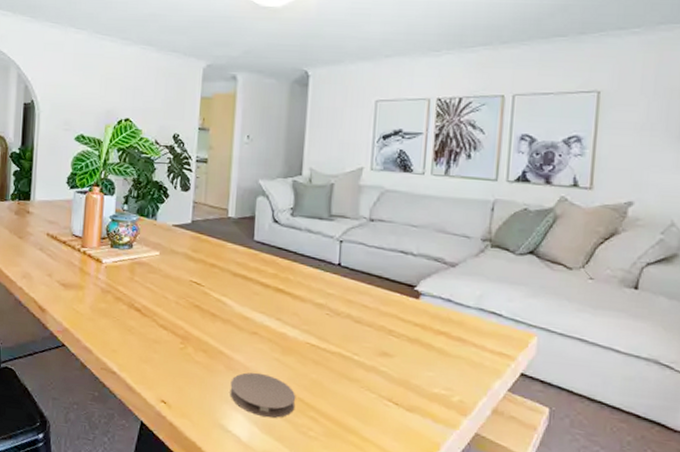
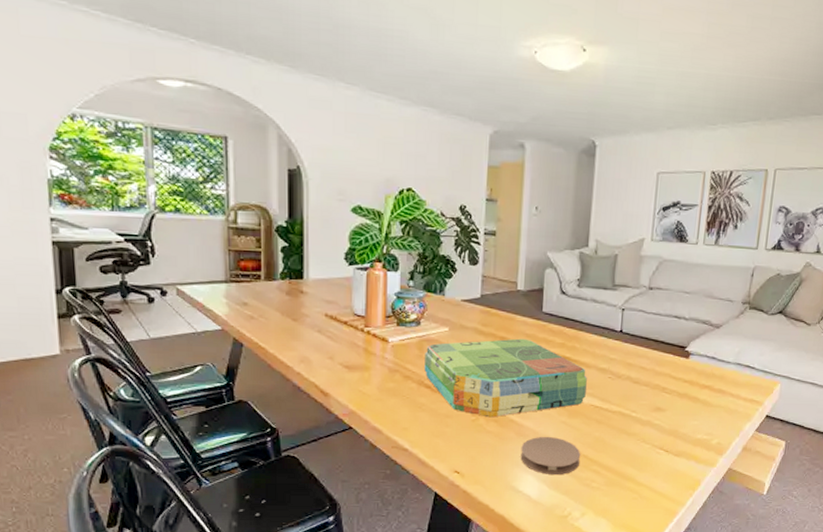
board game: none [135,266,302,348] -> present [424,338,587,418]

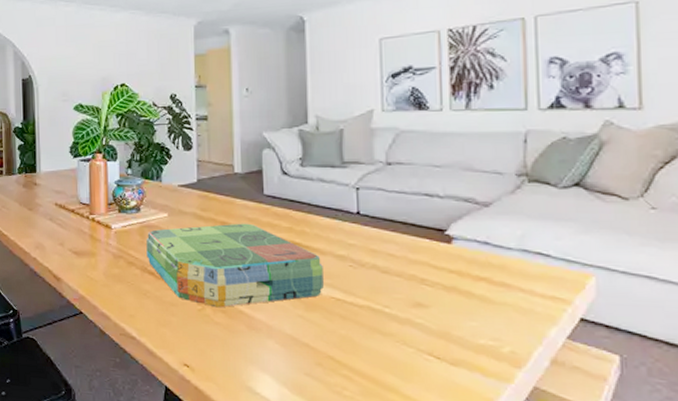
coaster: present [520,437,581,474] -> none [254,331,326,378]

